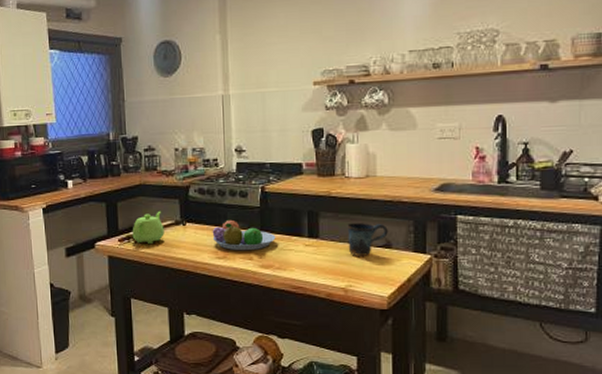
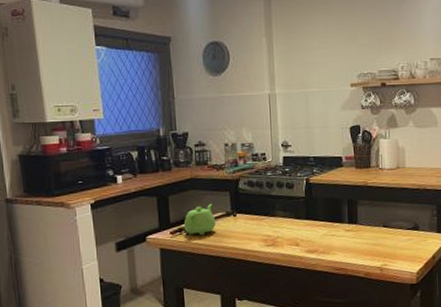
fruit bowl: present [212,219,276,251] -> none [261,209,320,238]
mug: present [346,223,388,256] -> none [381,209,416,238]

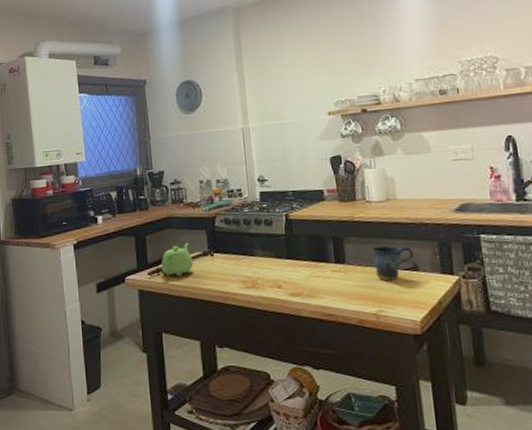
mug: none [381,209,416,238] -> present [371,246,414,280]

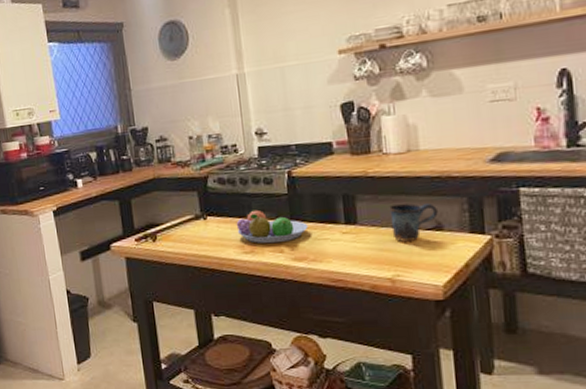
teapot: present [161,242,193,277] -> none [149,205,184,243]
fruit bowl: none [240,248,303,280] -> present [236,209,308,244]

